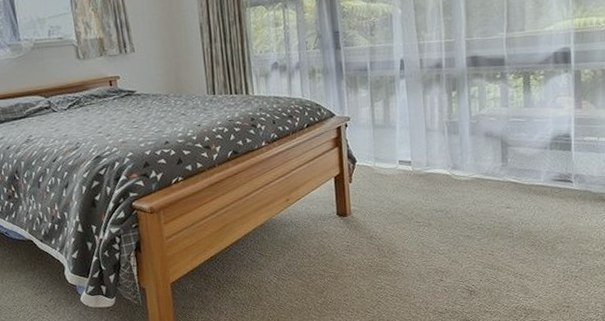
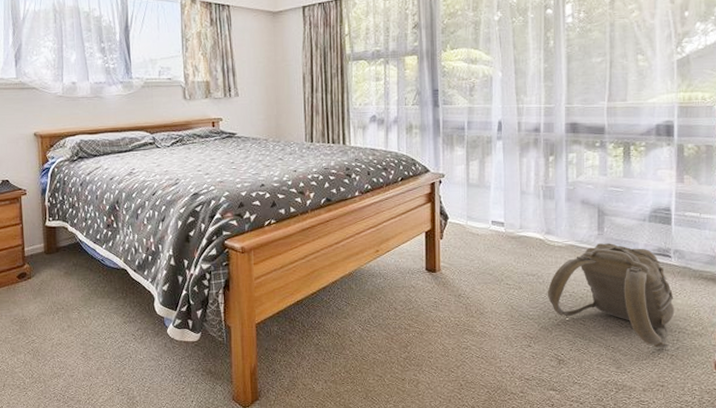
backpack: none [456,173,577,272] -> present [547,243,675,349]

